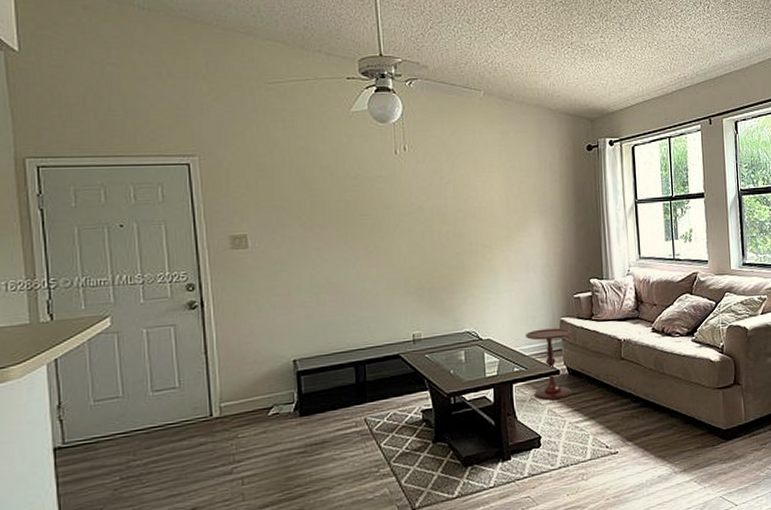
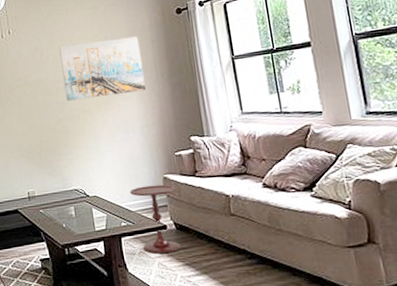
wall art: none [461,169,550,233] -> present [58,36,146,101]

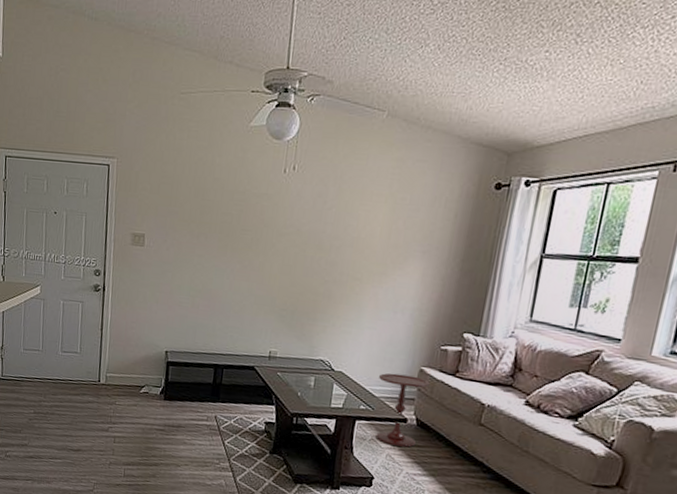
wall art: present [58,36,146,101] -> none [338,197,441,271]

